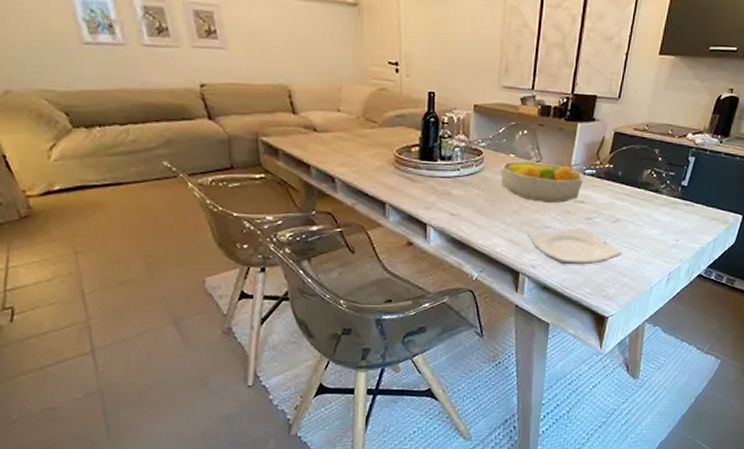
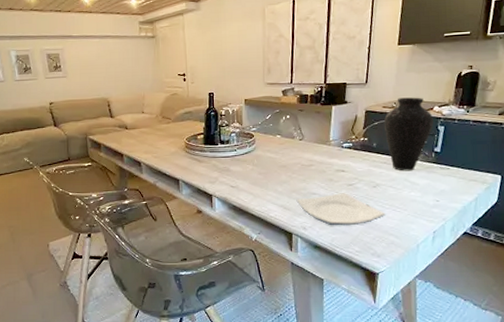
fruit bowl: present [500,161,583,204] -> none [269,140,342,174]
vase: none [632,119,685,206] -> present [384,97,433,171]

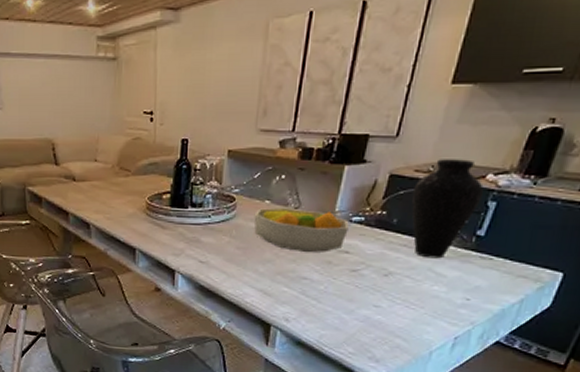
fruit bowl: none [269,140,342,174] -> present [253,207,349,253]
plate: present [296,193,386,226] -> none [280,280,395,322]

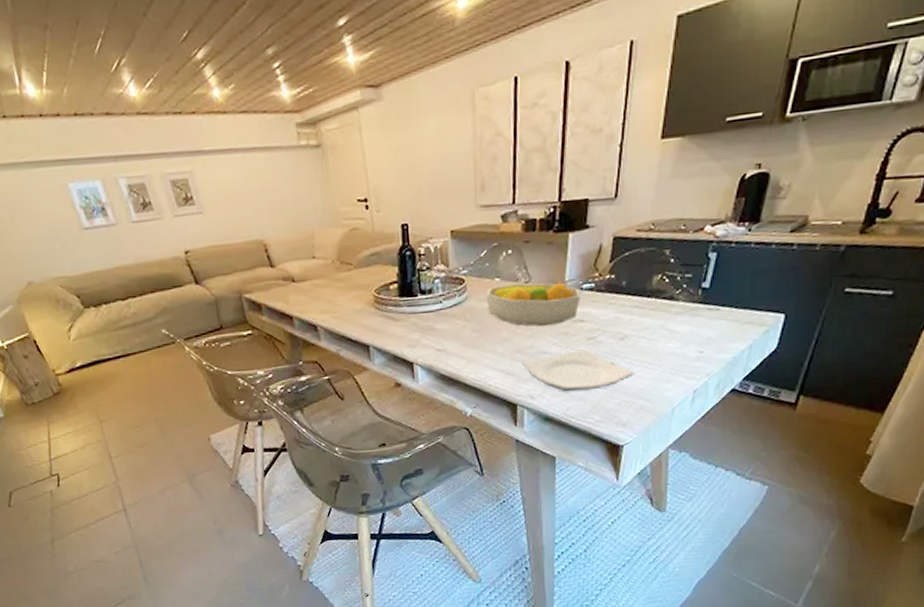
plate: none [280,280,395,322] -> present [521,349,635,392]
vase: present [411,159,484,259] -> none [638,213,703,317]

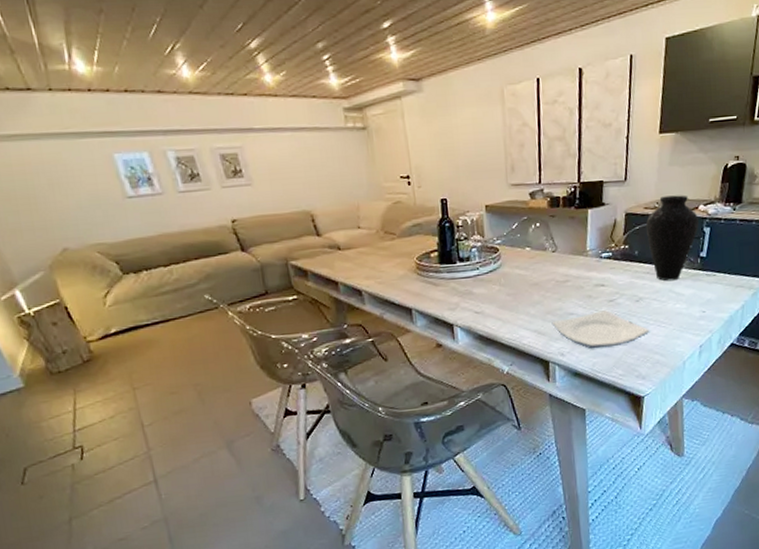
fruit bowl: present [485,282,580,327] -> none [518,251,601,291]
vase: none [638,213,703,317] -> present [646,195,699,281]

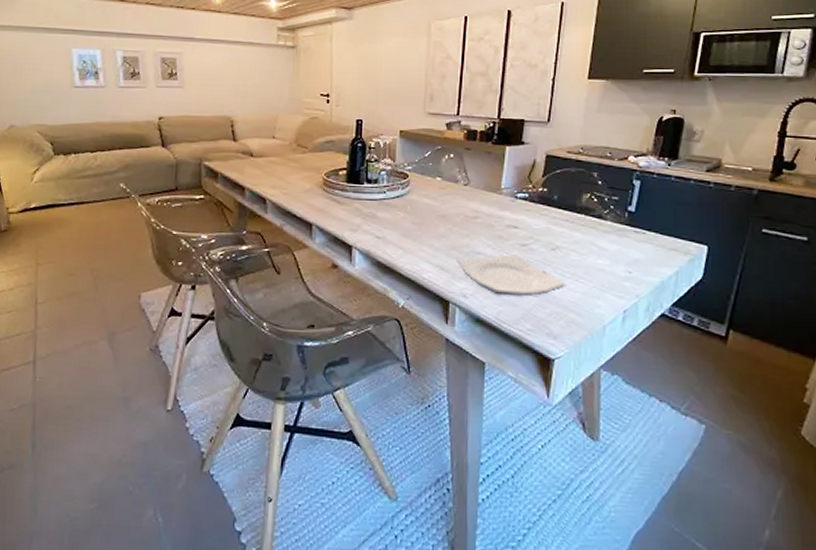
vase: present [646,195,699,281] -> none [568,142,628,233]

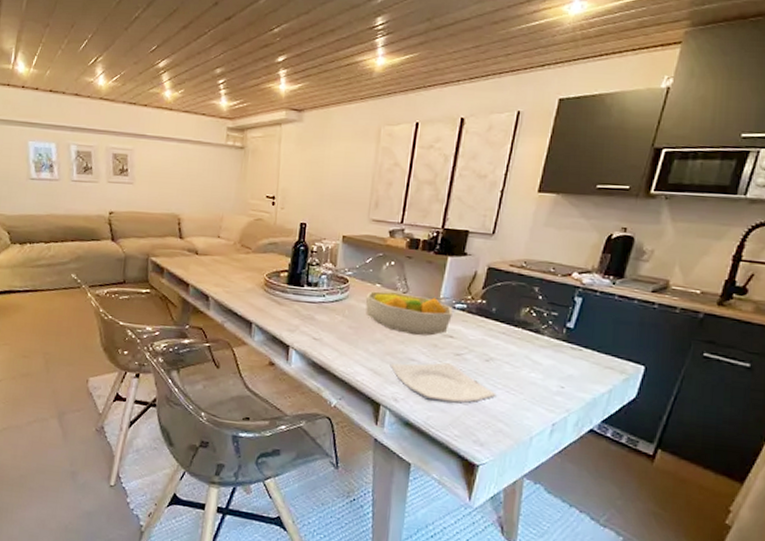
fruit bowl: none [427,184,515,228] -> present [365,291,453,336]

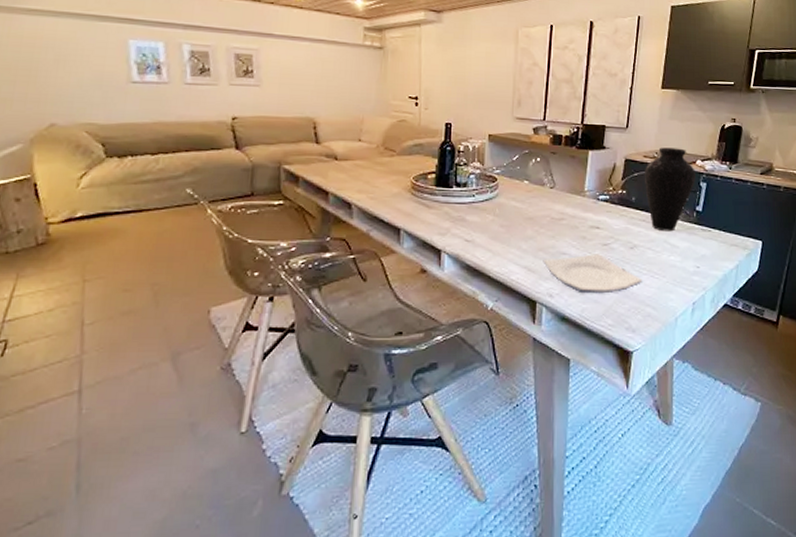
fruit bowl: present [365,291,453,336] -> none [515,187,597,229]
vase: none [508,256,570,348] -> present [645,147,696,232]

